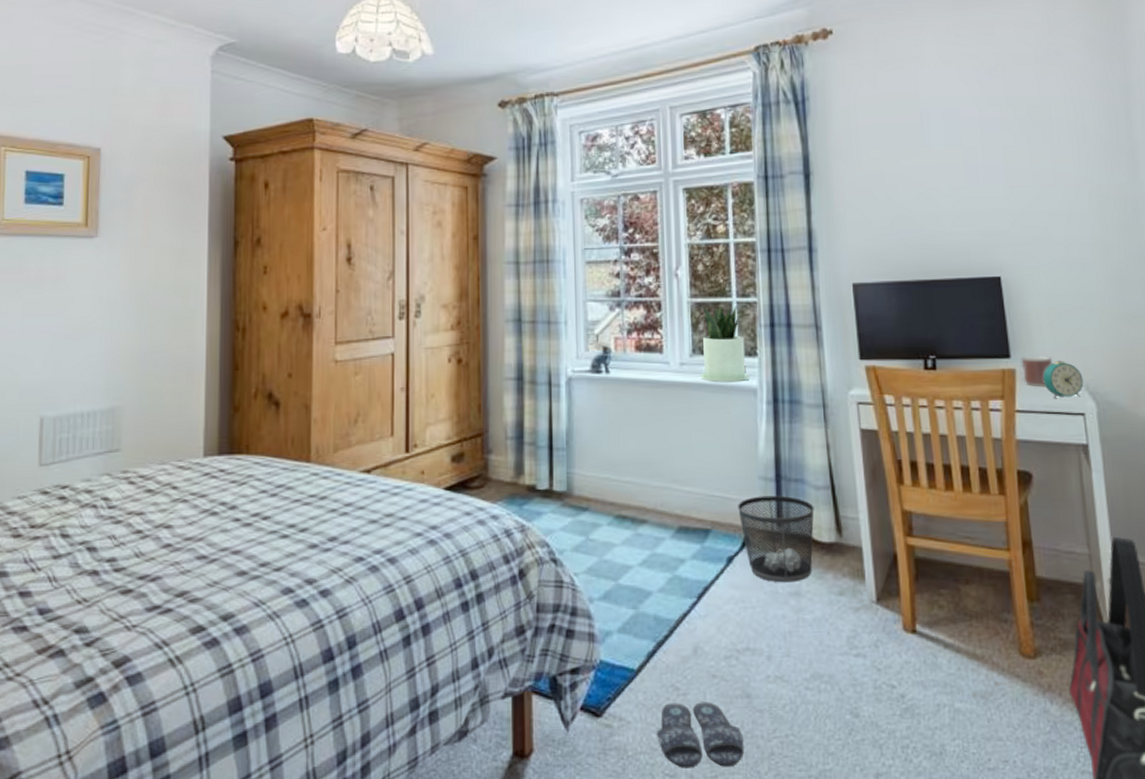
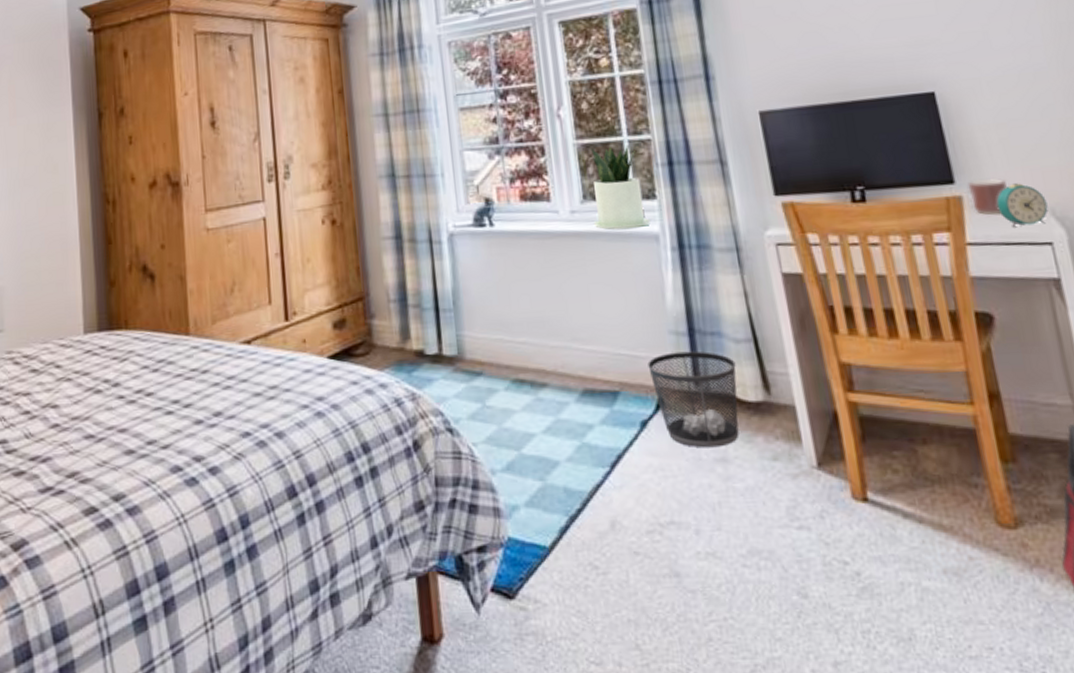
slippers: present [656,702,744,768] -> none [576,581,677,655]

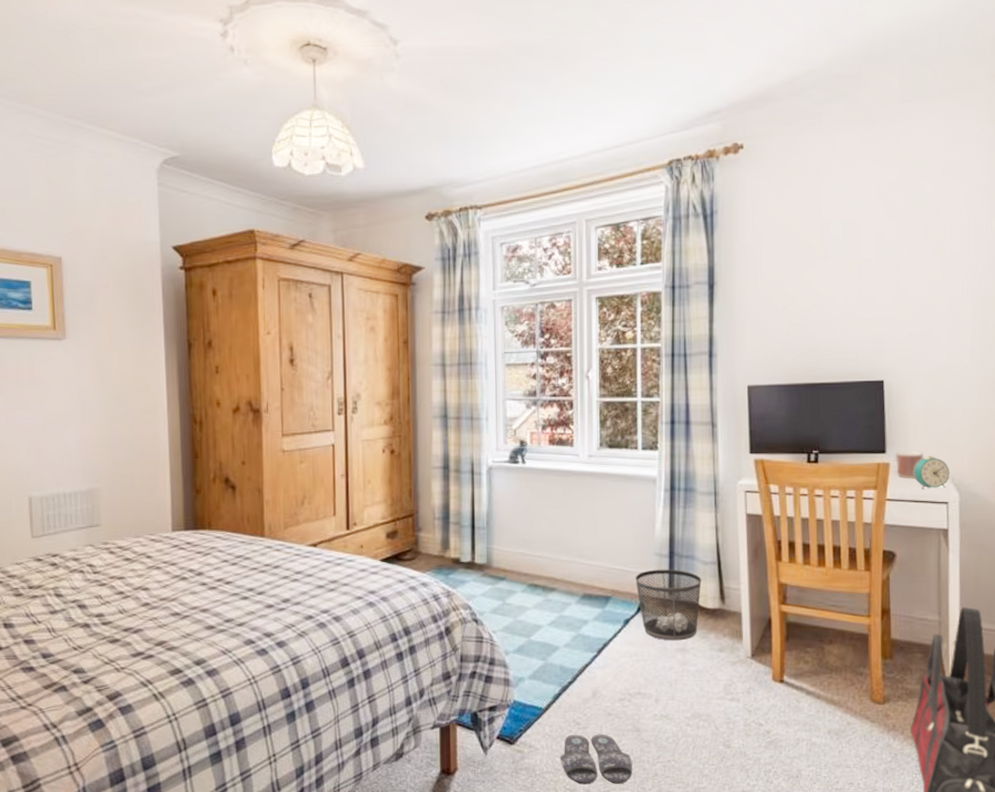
slippers: none [576,581,677,655] -> present [559,734,633,785]
planter: present [591,146,650,231] -> none [605,406,651,473]

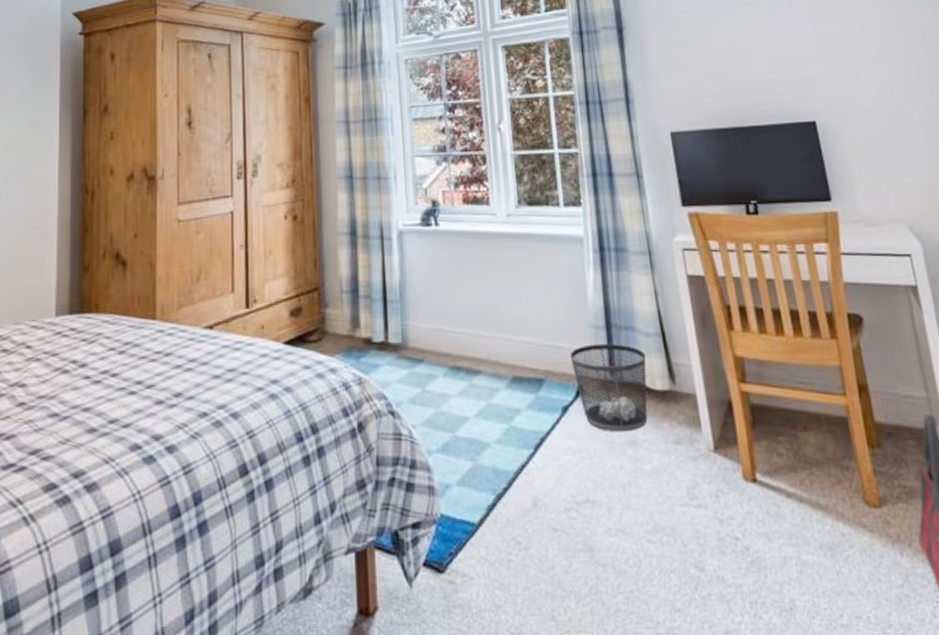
slippers: present [559,734,633,785] -> none [499,556,589,626]
mug: present [895,451,923,479] -> none [842,197,874,230]
alarm clock: present [914,456,950,490] -> none [865,202,907,241]

